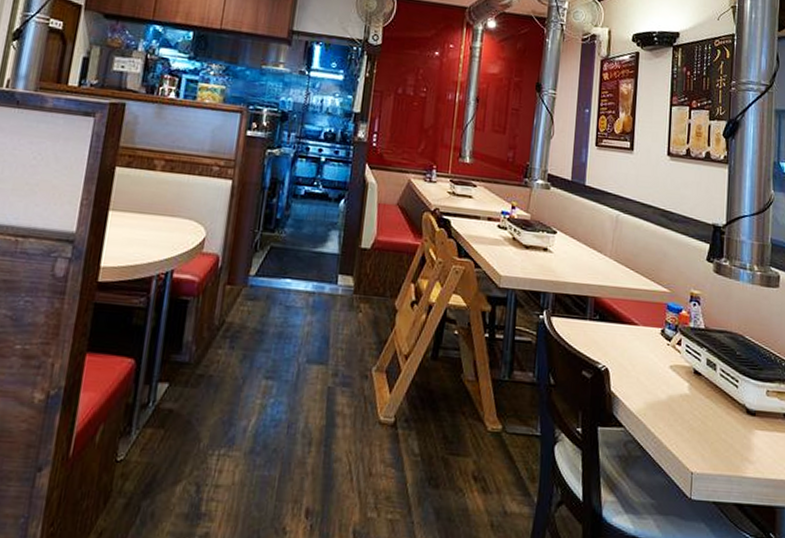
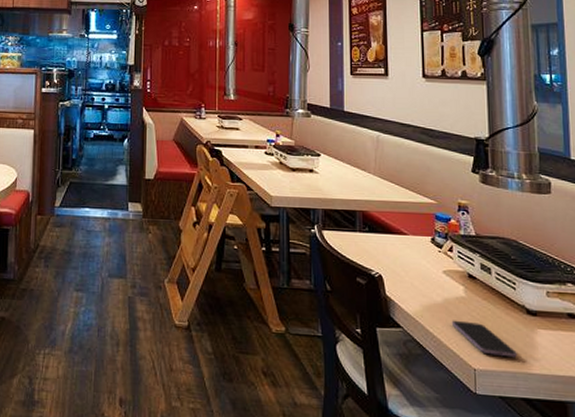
smartphone: none [673,419,734,460] -> present [451,320,517,358]

